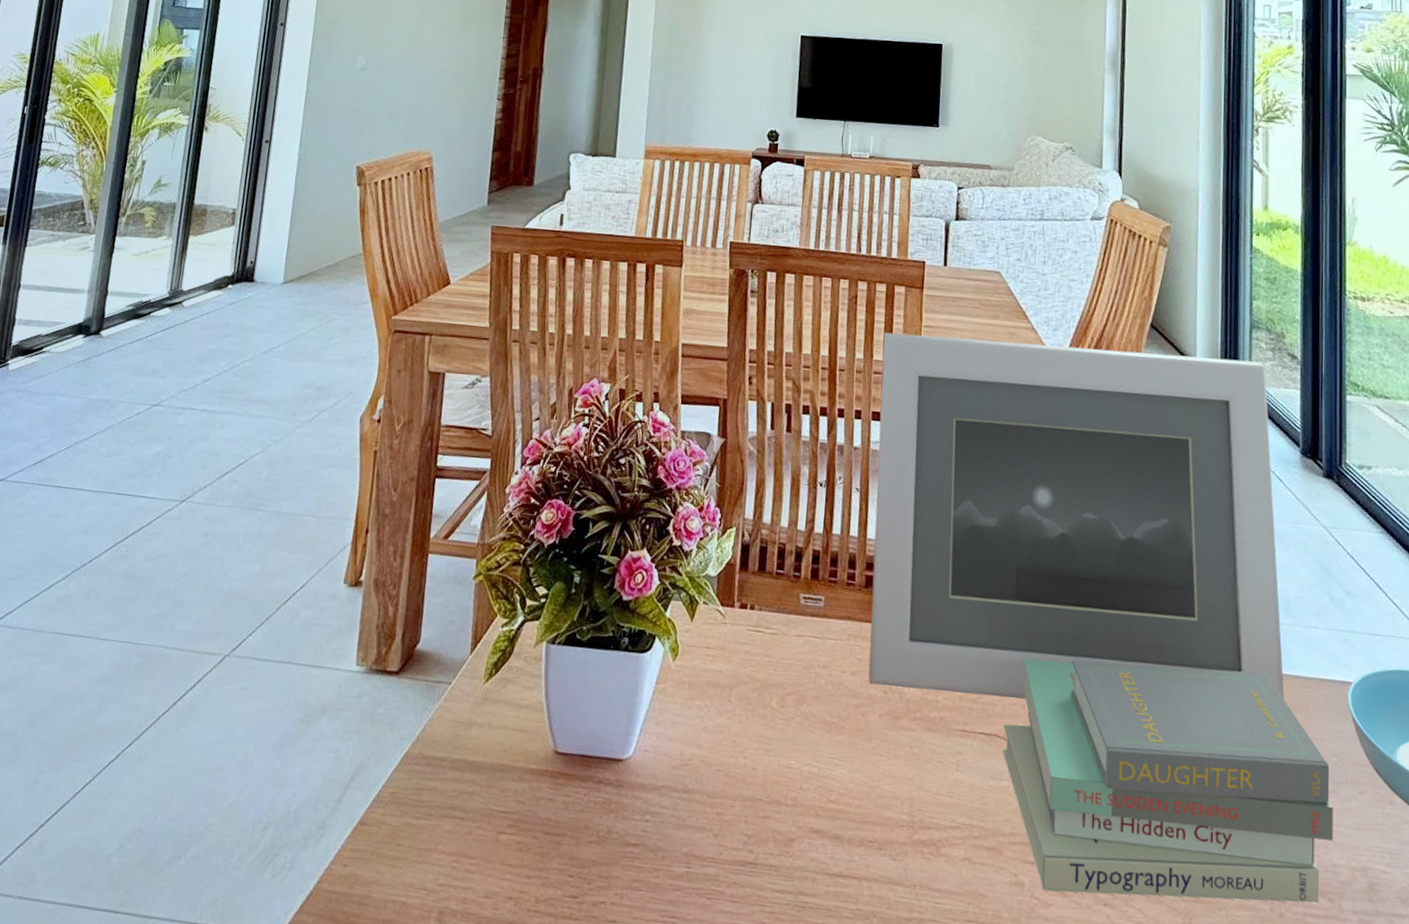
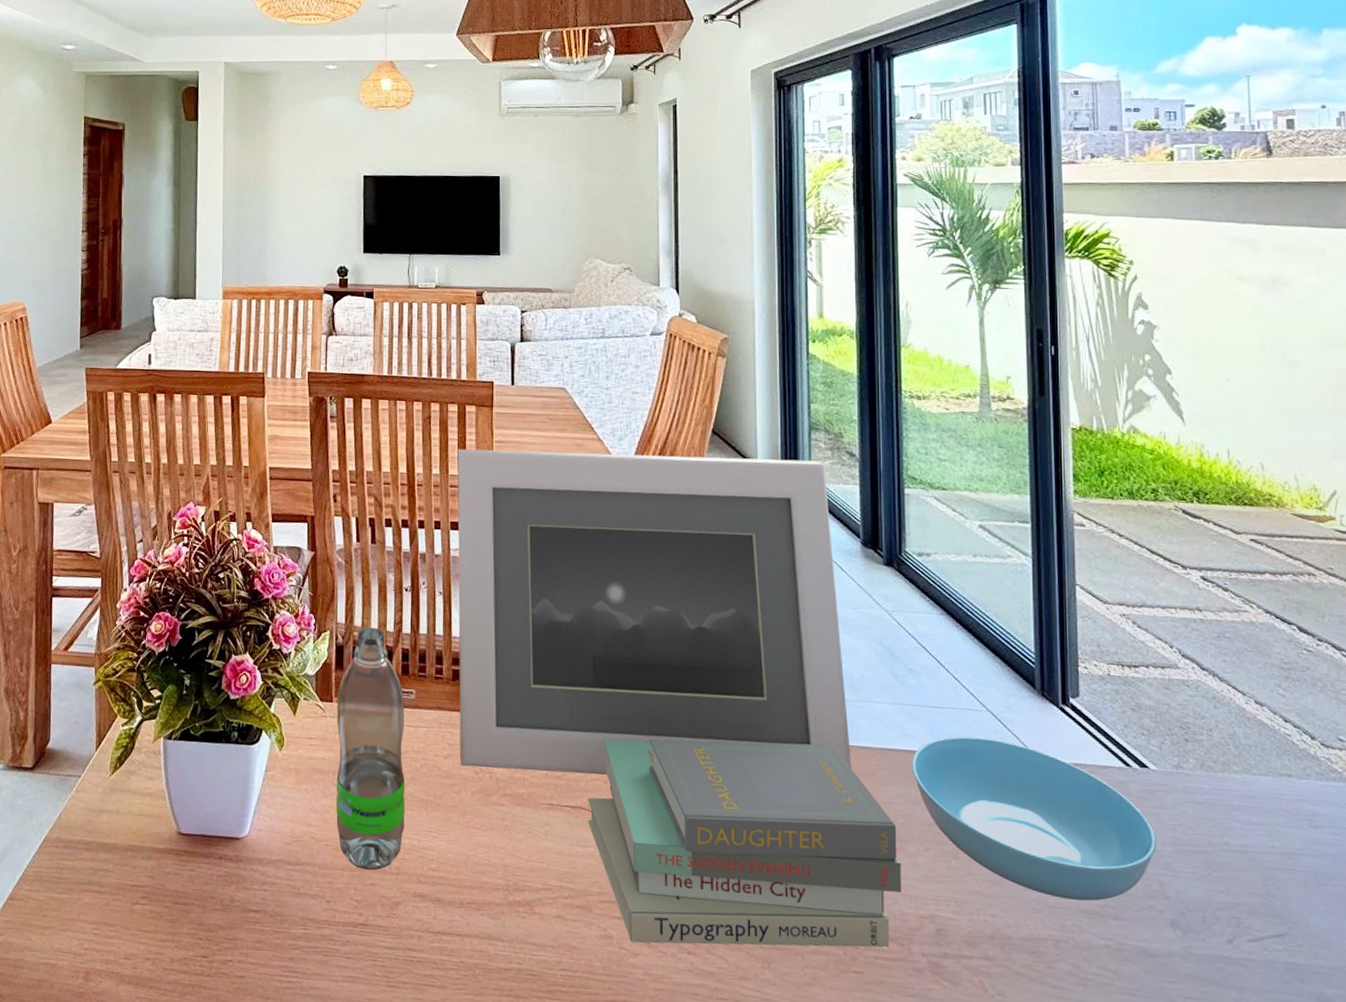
bottle: none [730,524,813,801] -> present [336,627,405,871]

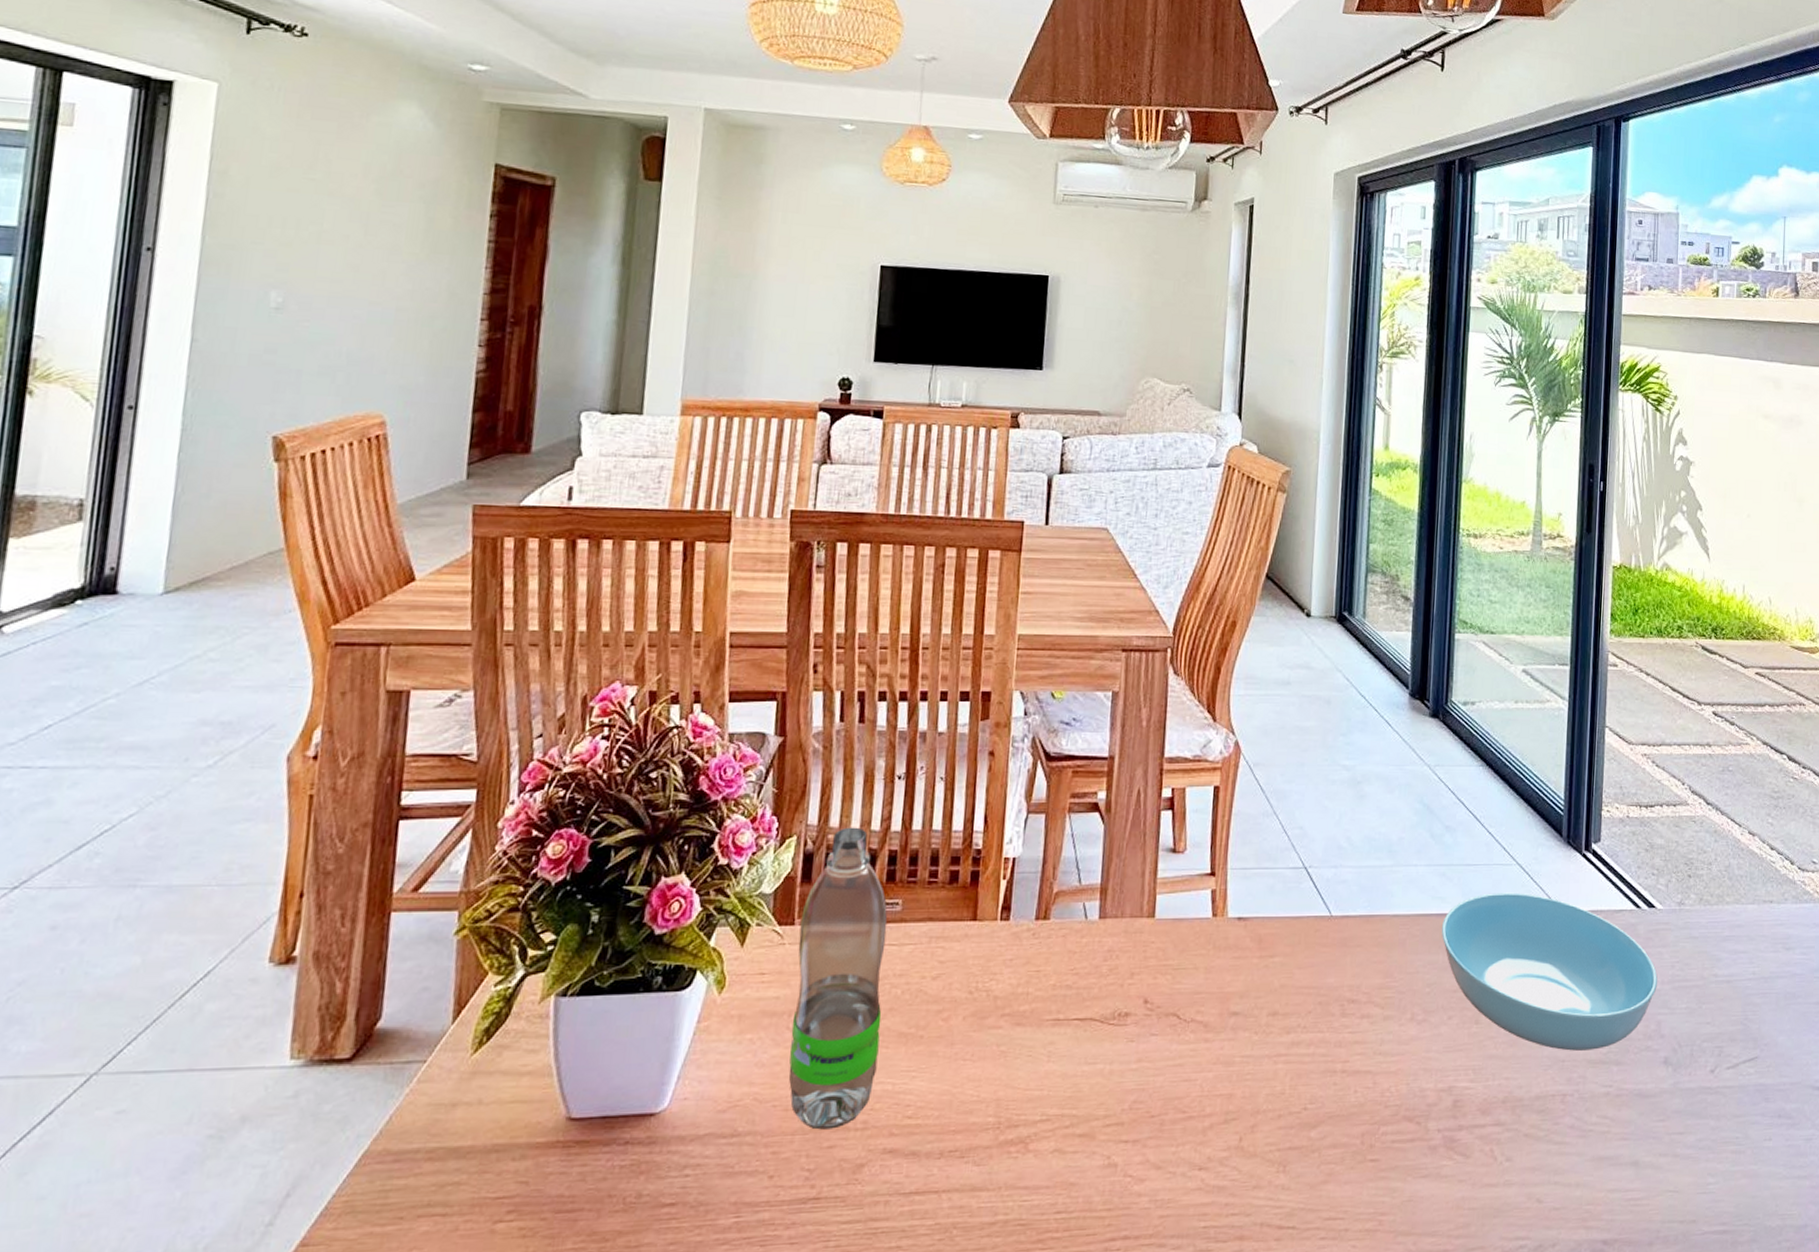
picture frame: present [457,448,852,775] -> none [951,602,1384,987]
books: present [588,738,902,948] -> none [1098,916,1424,1168]

